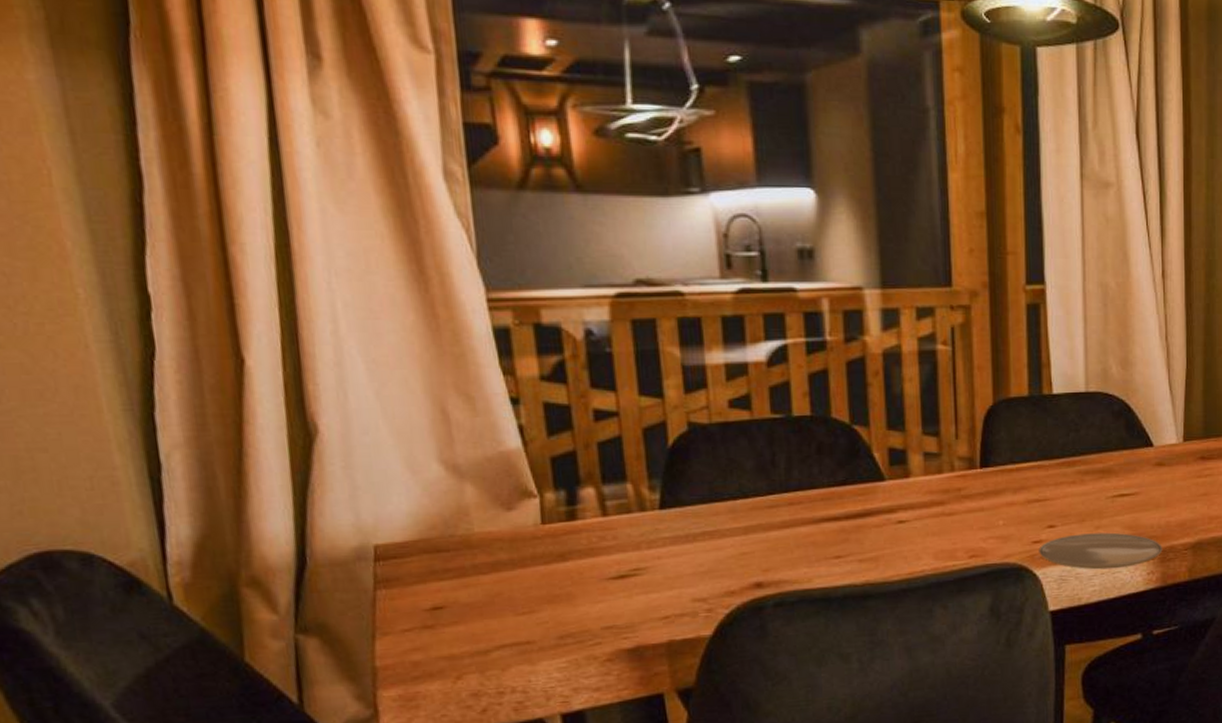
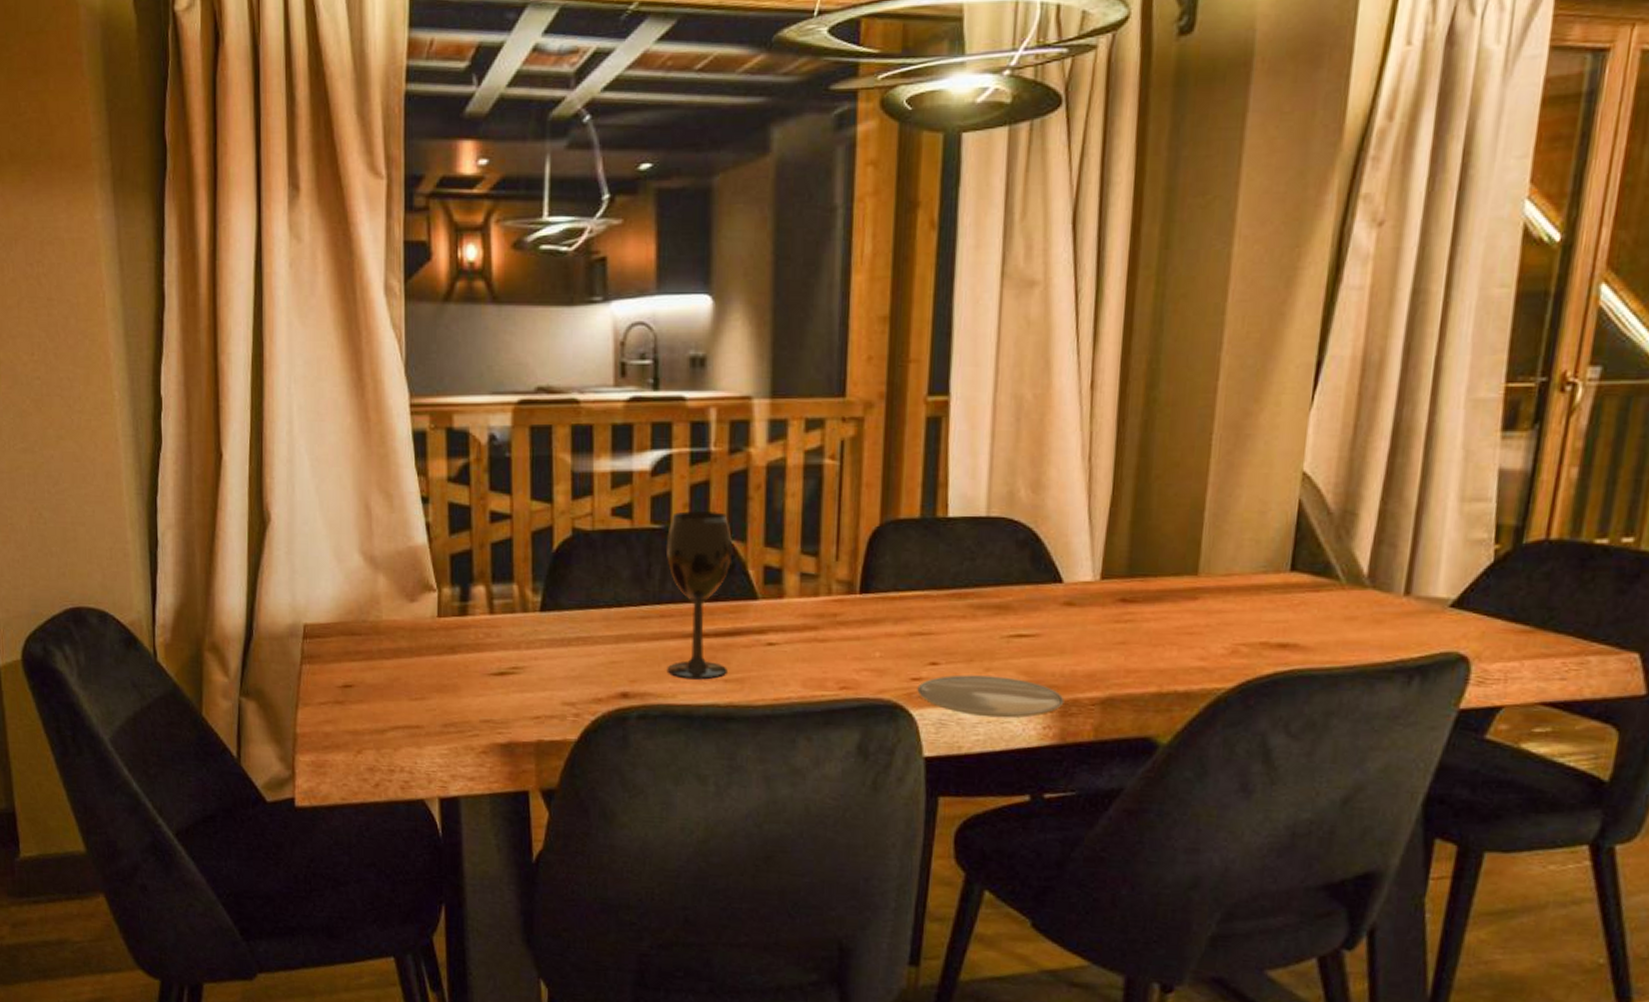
wine glass: none [788,398,861,562] -> present [665,510,733,679]

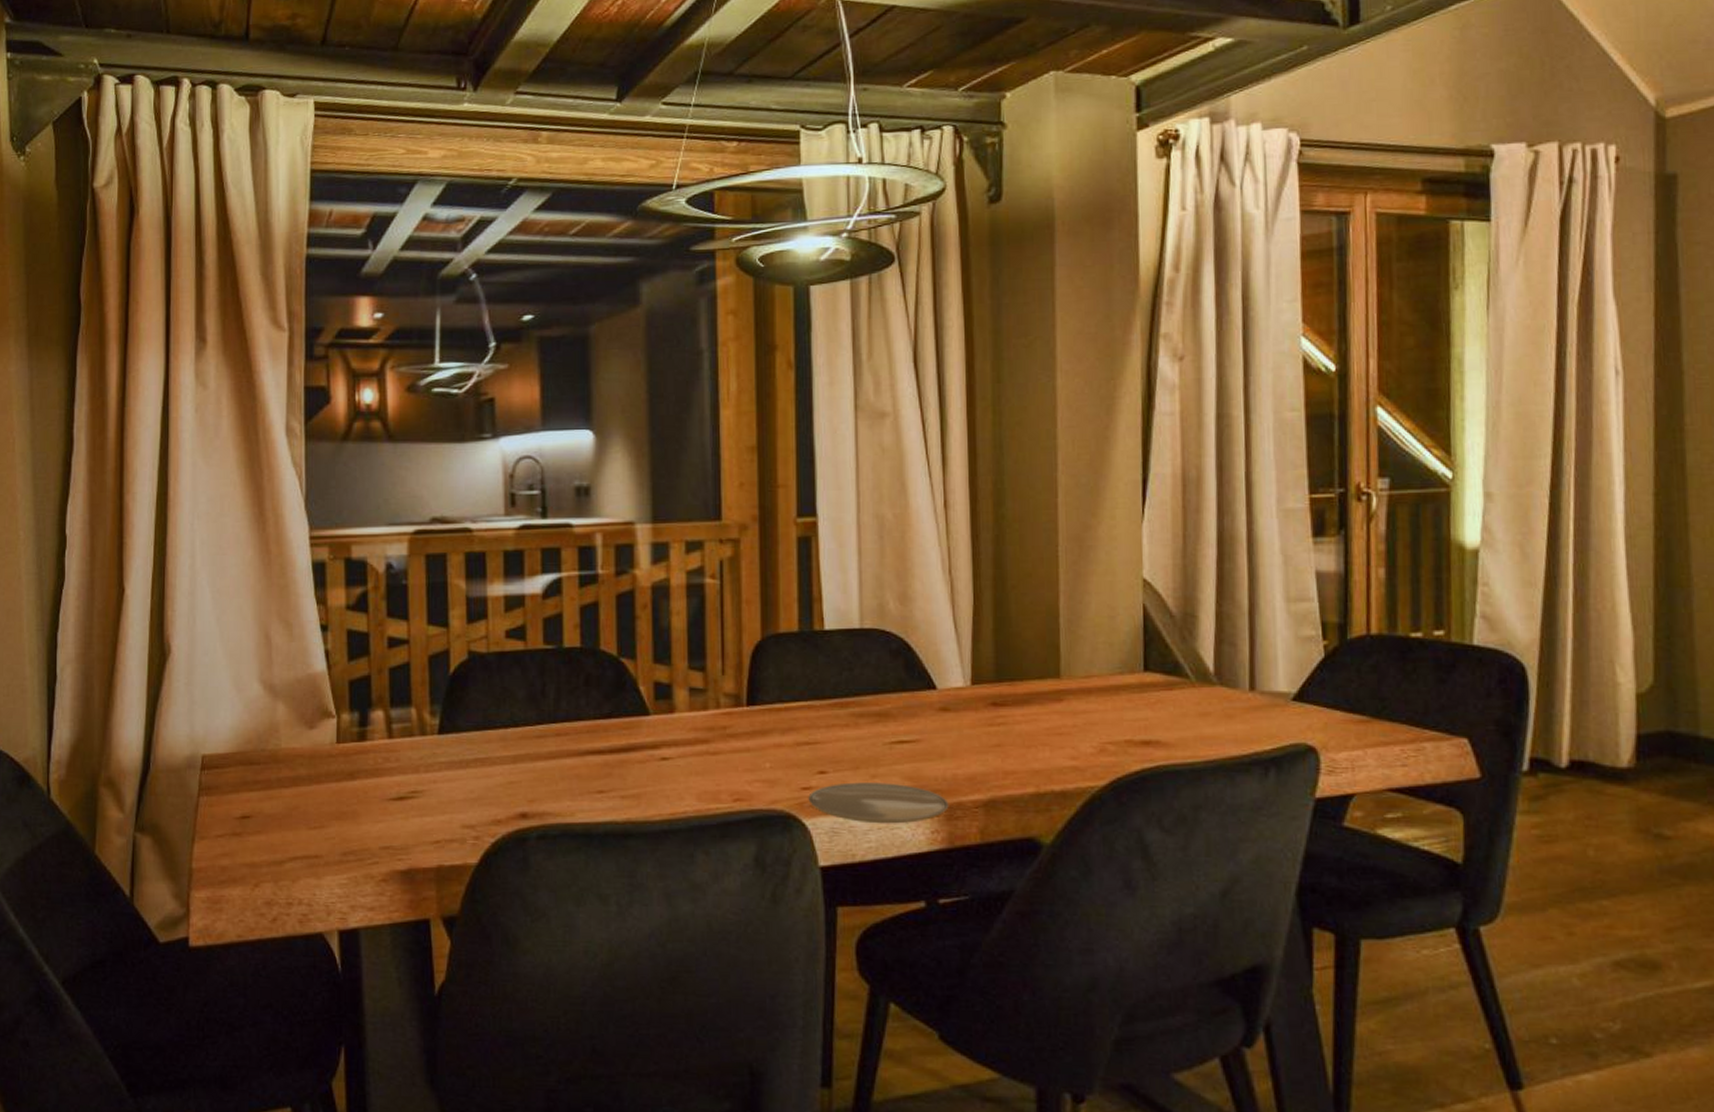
wine glass: present [665,510,733,679] -> none [559,630,624,796]

